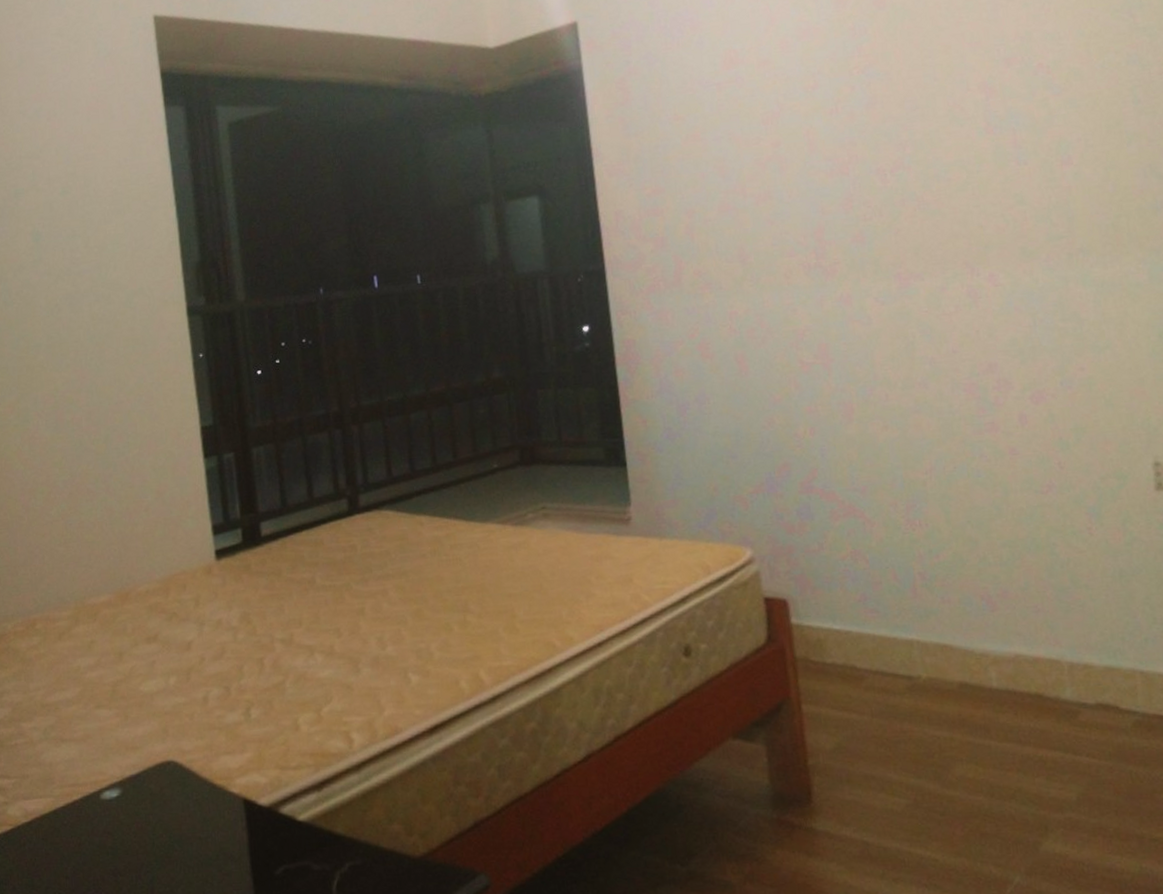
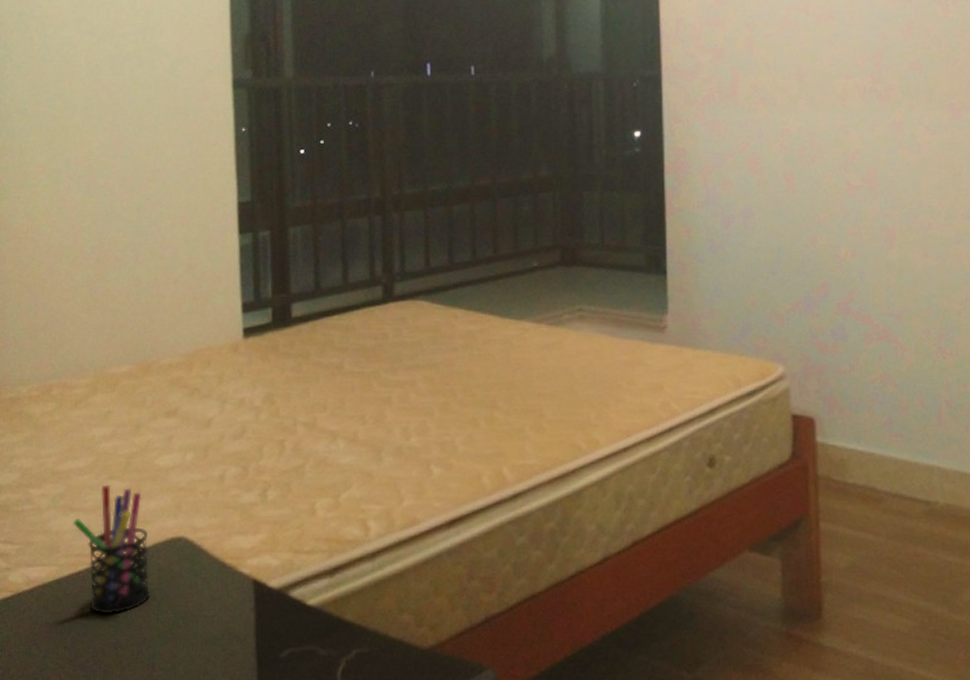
pen holder: none [65,713,145,842] -> present [73,484,151,614]

